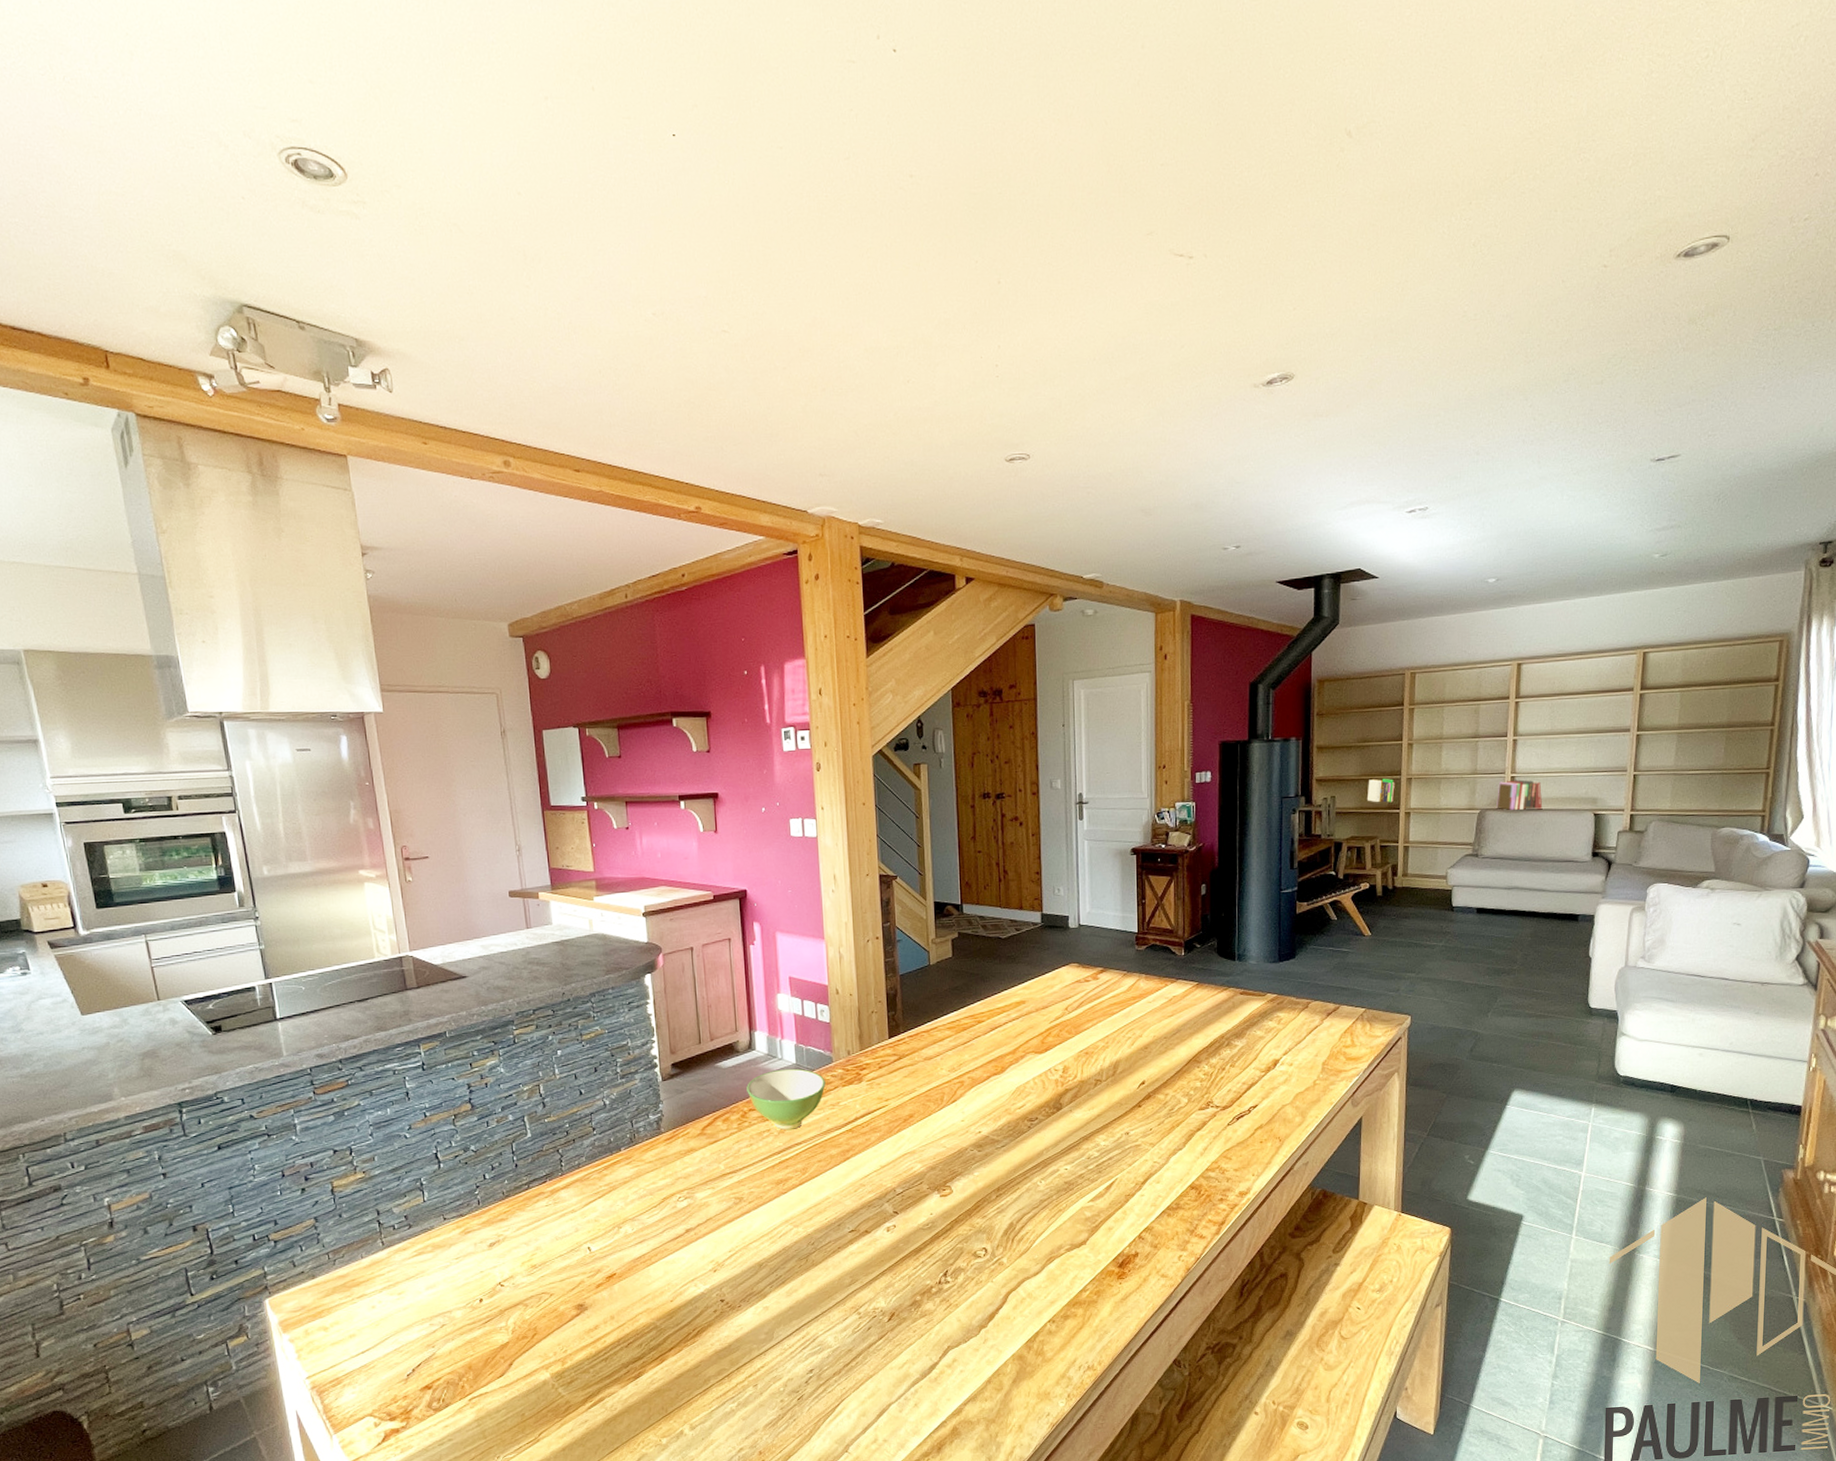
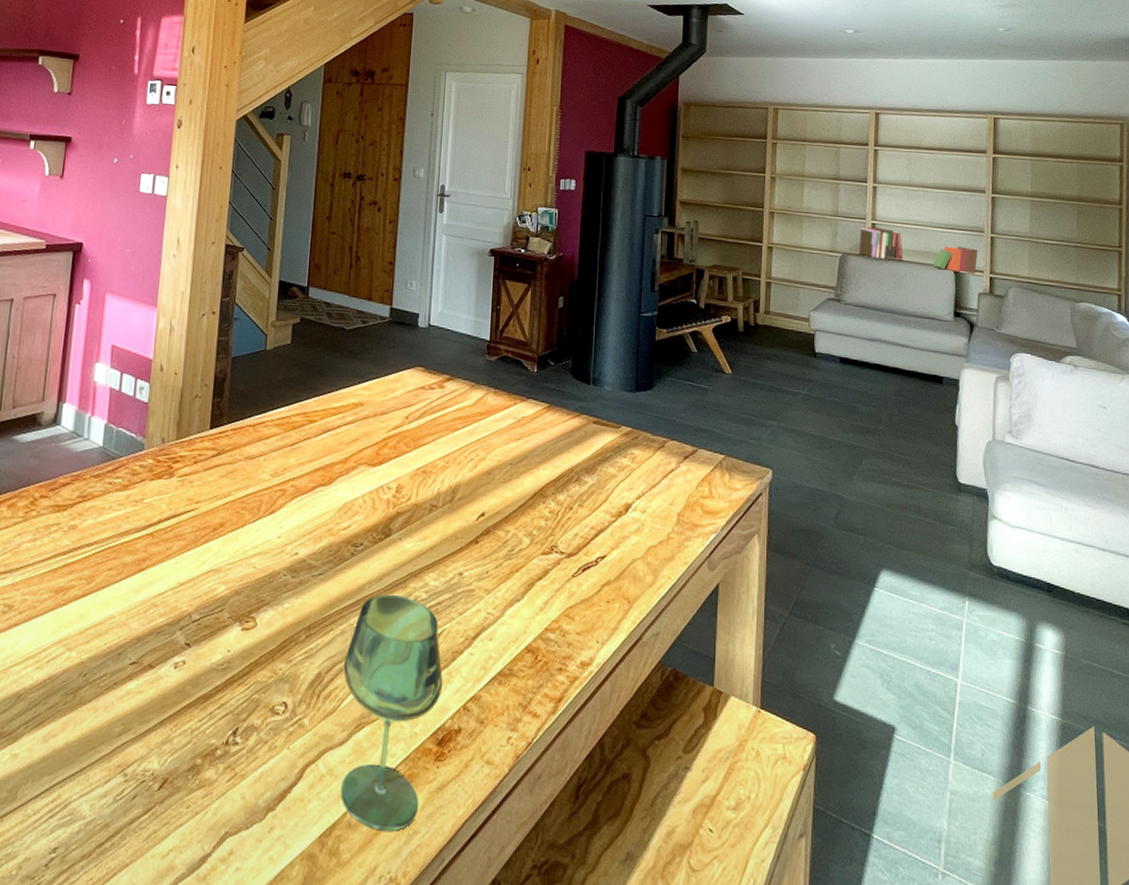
bowl: present [747,1068,826,1131] -> none [42,451,132,527]
wine glass: none [1032,1156,1120,1335] -> present [340,595,443,832]
books: present [1366,779,1396,803] -> none [729,208,759,235]
books: none [1572,787,1620,814] -> present [932,245,978,274]

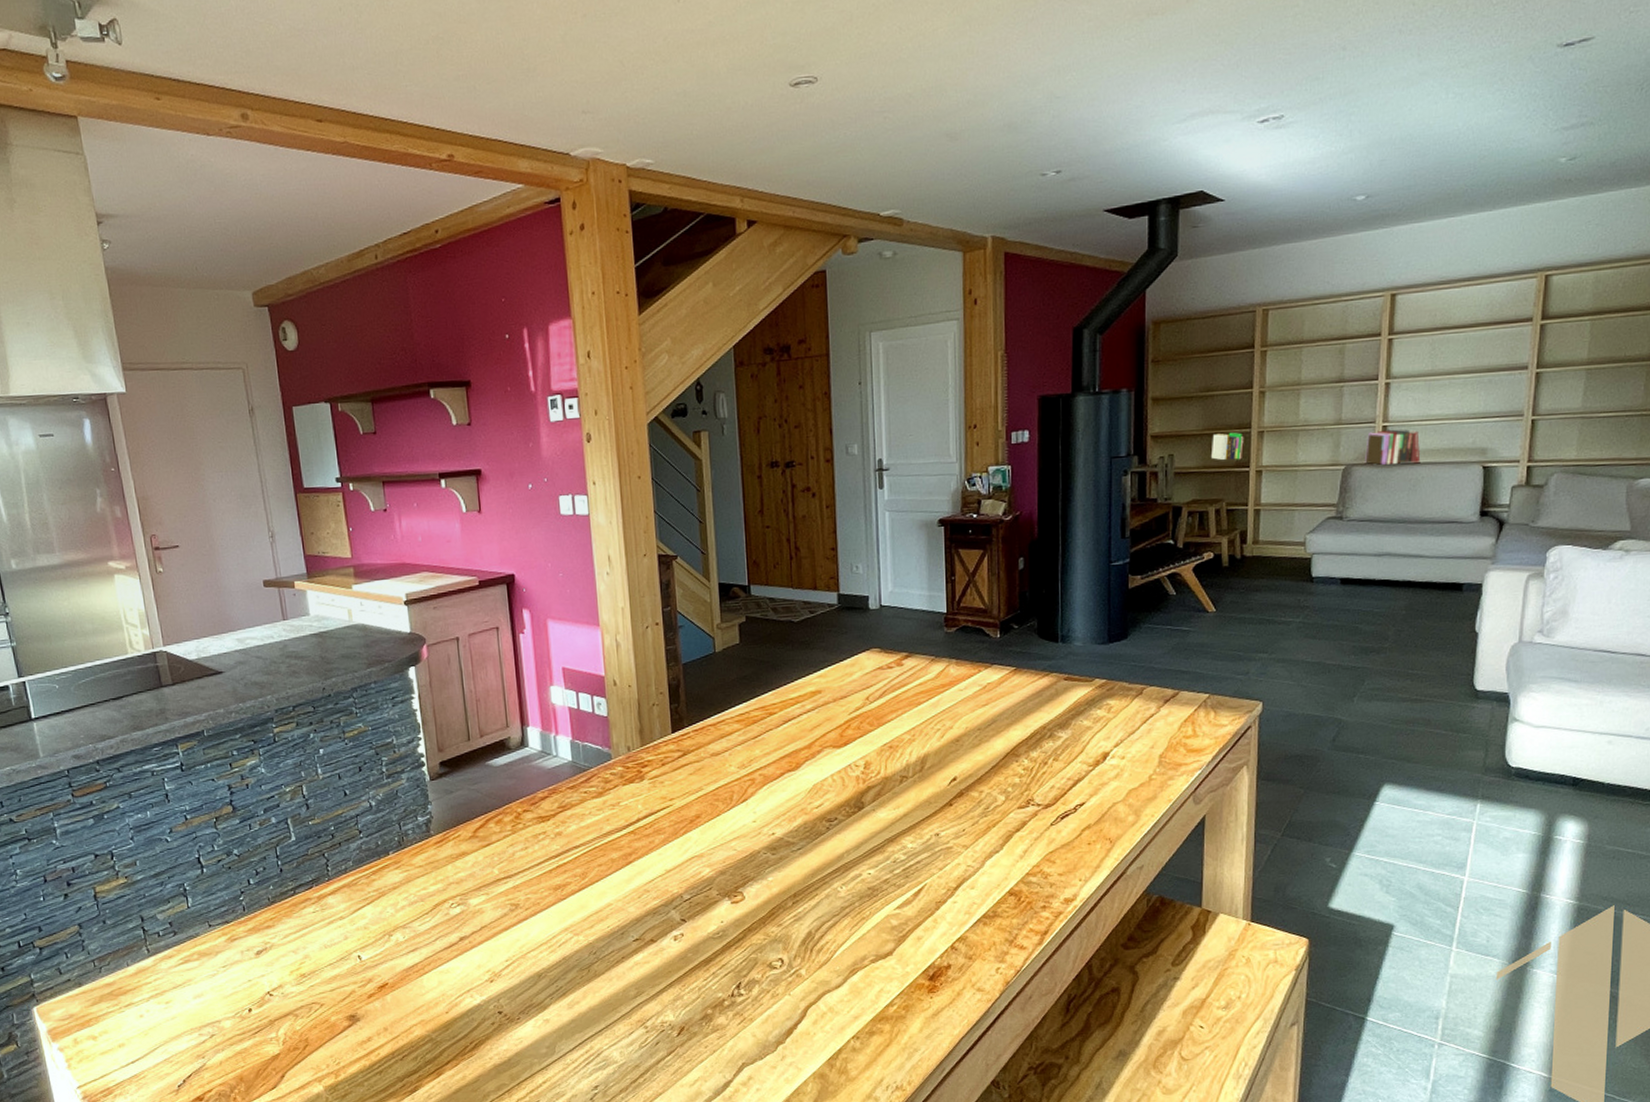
wine glass: present [340,595,443,832] -> none [832,859,930,1052]
books: none [729,208,759,235] -> present [1210,432,1245,461]
books: present [932,245,978,274] -> none [1456,436,1515,467]

